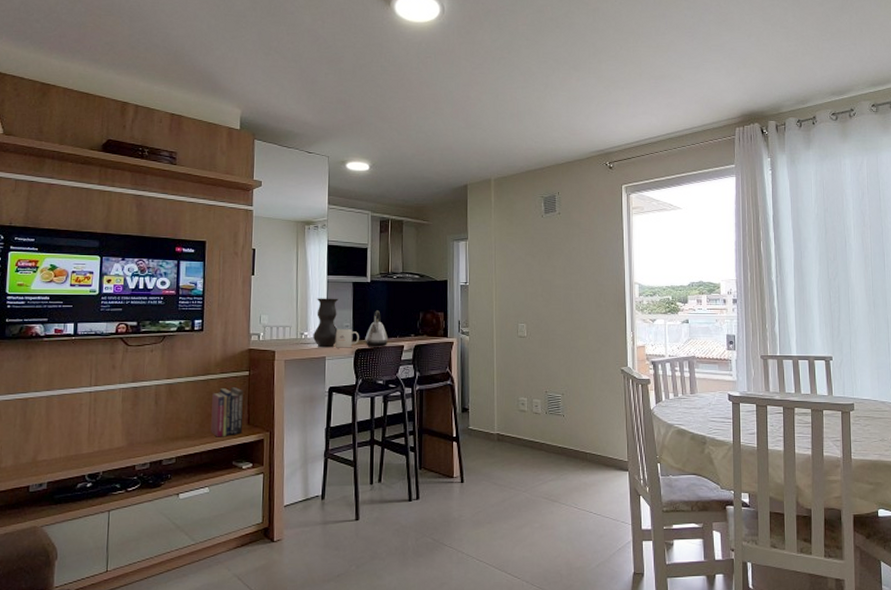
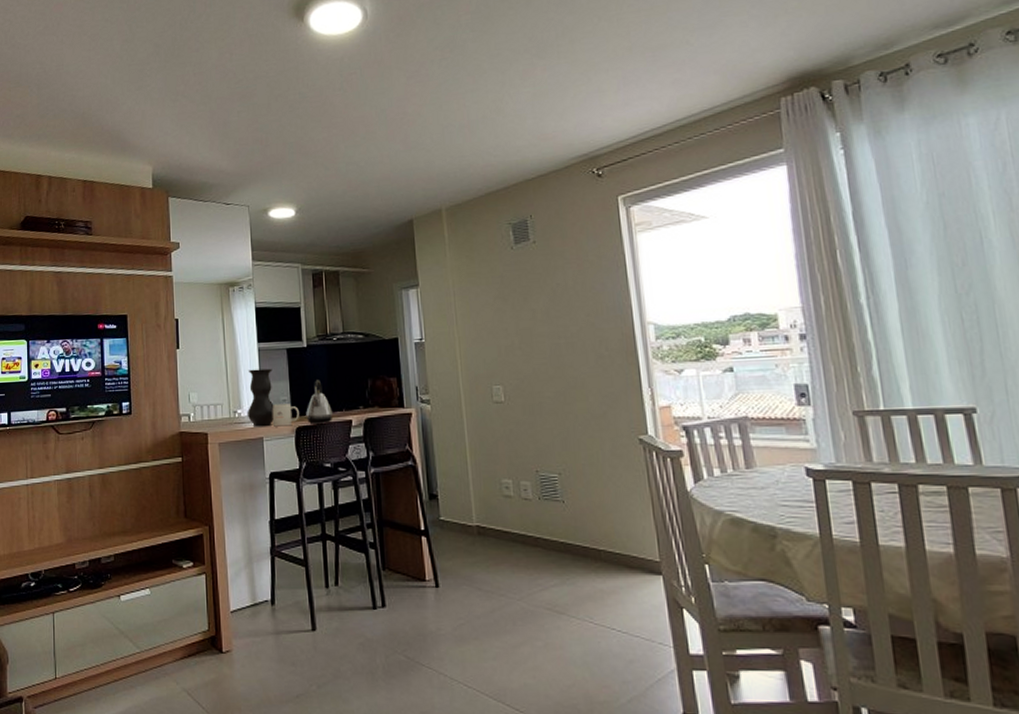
books: present [211,387,243,437] -> none [146,476,180,533]

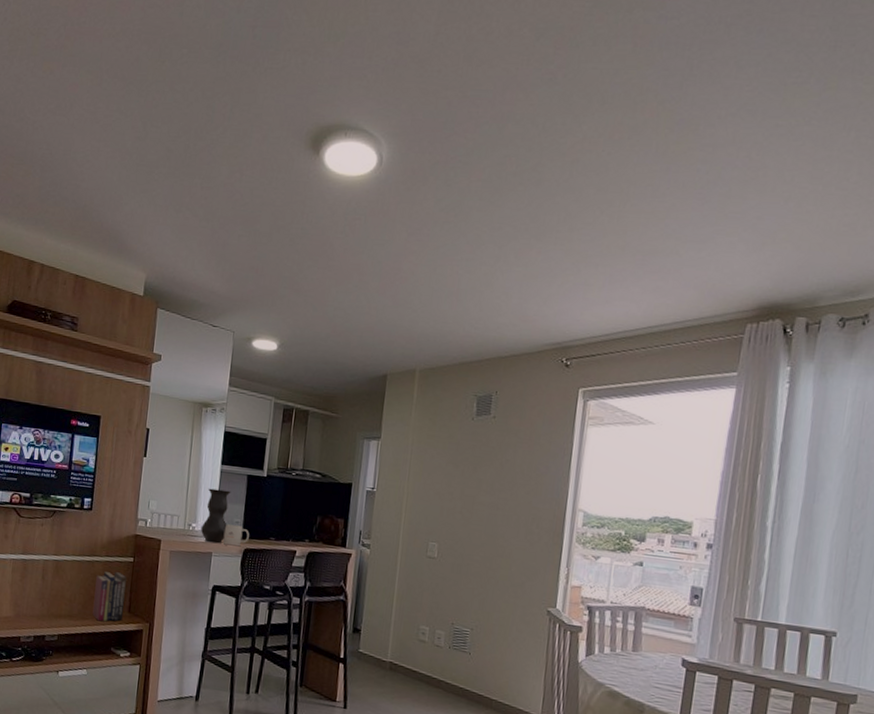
books: none [146,476,180,533] -> present [92,572,127,622]
kettle: present [306,380,334,424] -> none [254,509,281,550]

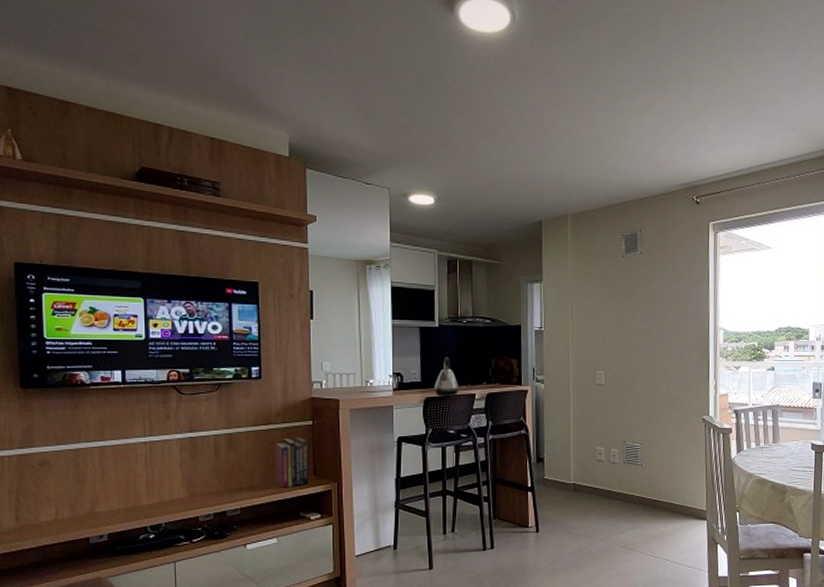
vase: present [200,488,231,544] -> none [378,344,405,396]
mug: present [222,524,250,547] -> none [402,376,429,397]
kettle: none [254,509,281,550] -> present [434,357,459,396]

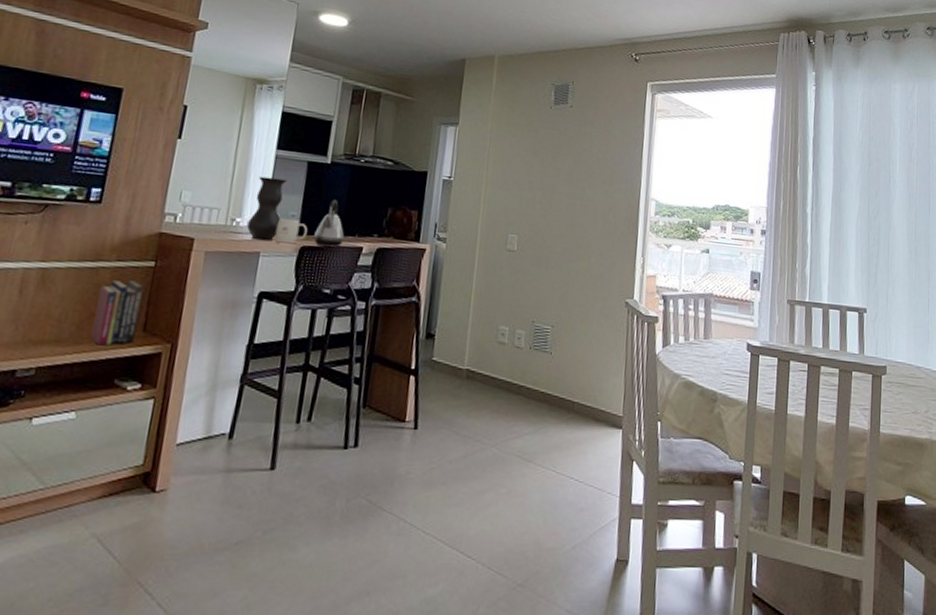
vase: none [378,344,405,396] -> present [246,176,287,241]
mug: none [402,376,429,397] -> present [274,218,308,244]

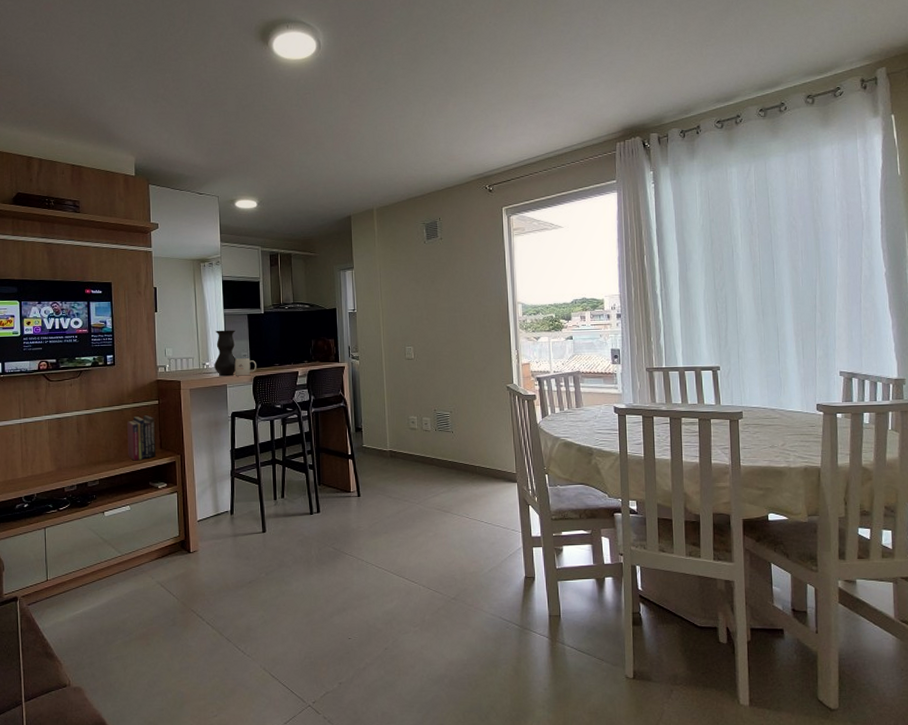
kettle: present [313,200,345,247] -> none [262,340,284,374]

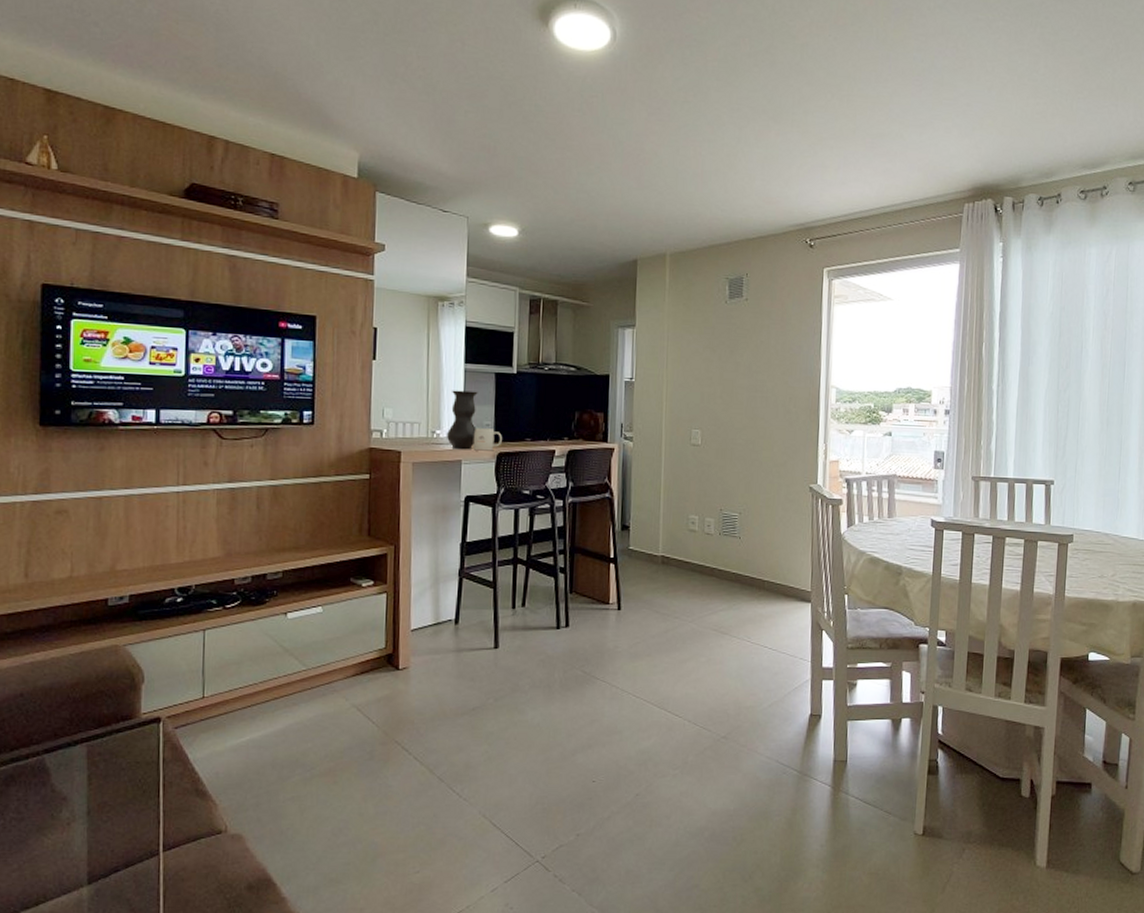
books: present [127,415,156,461] -> none [324,492,363,550]

